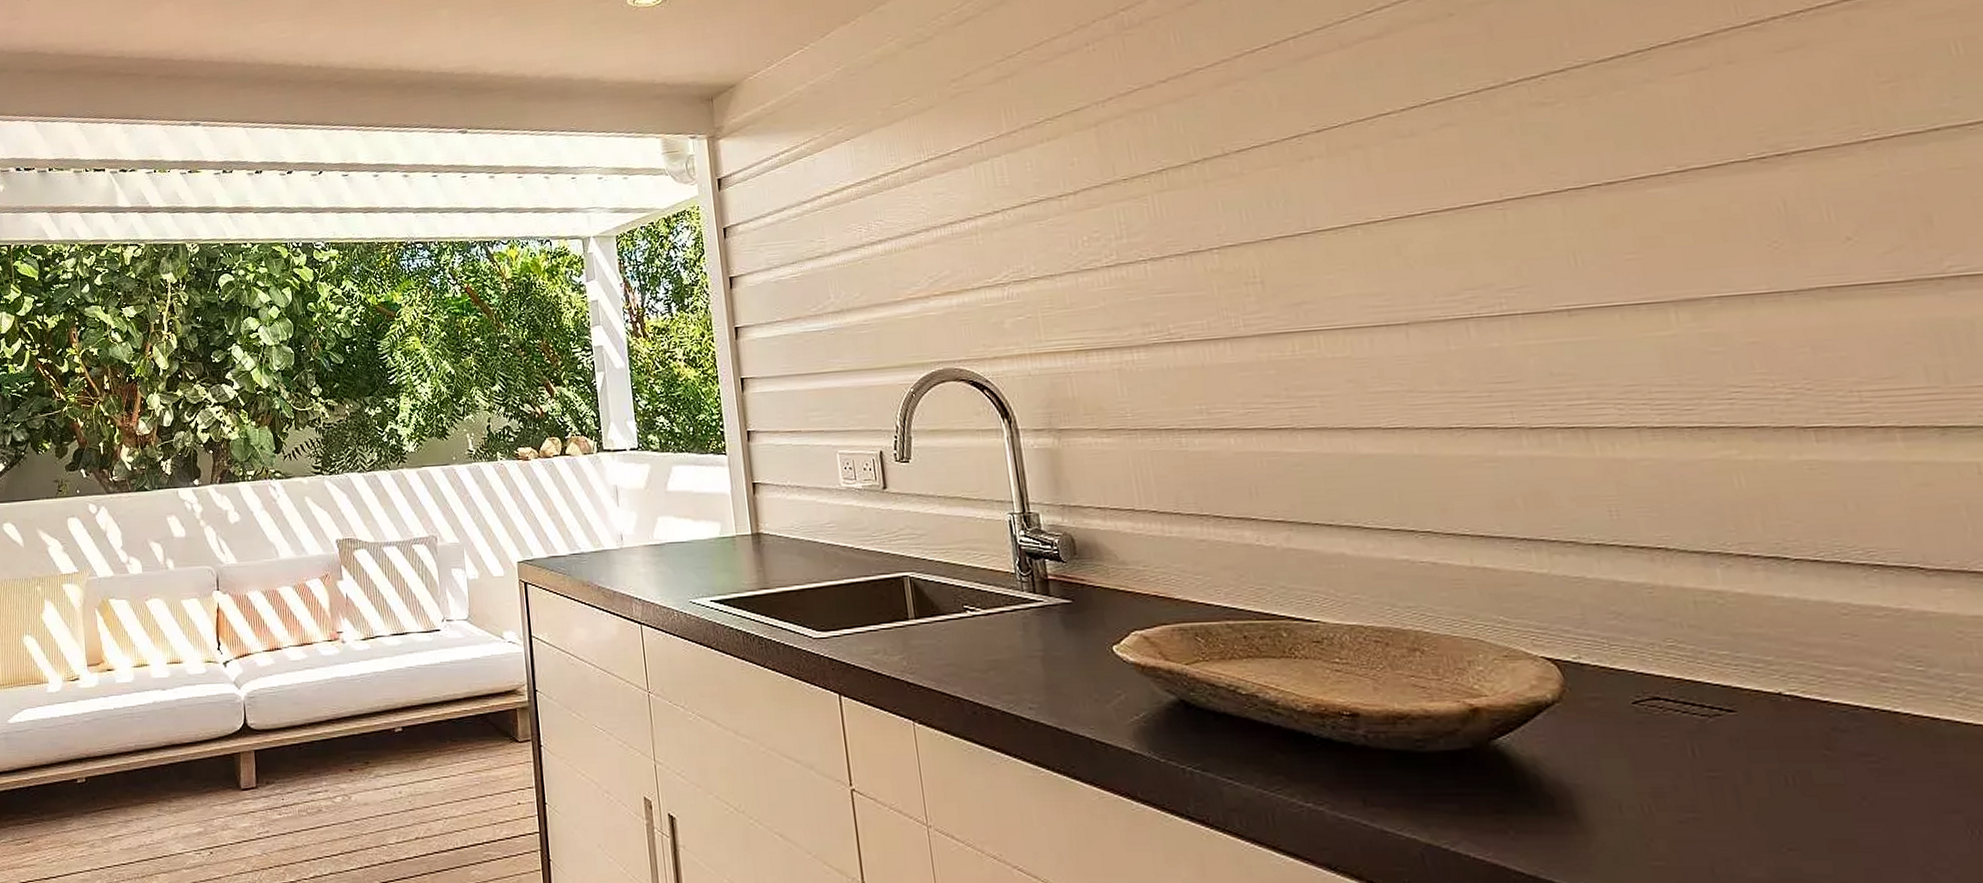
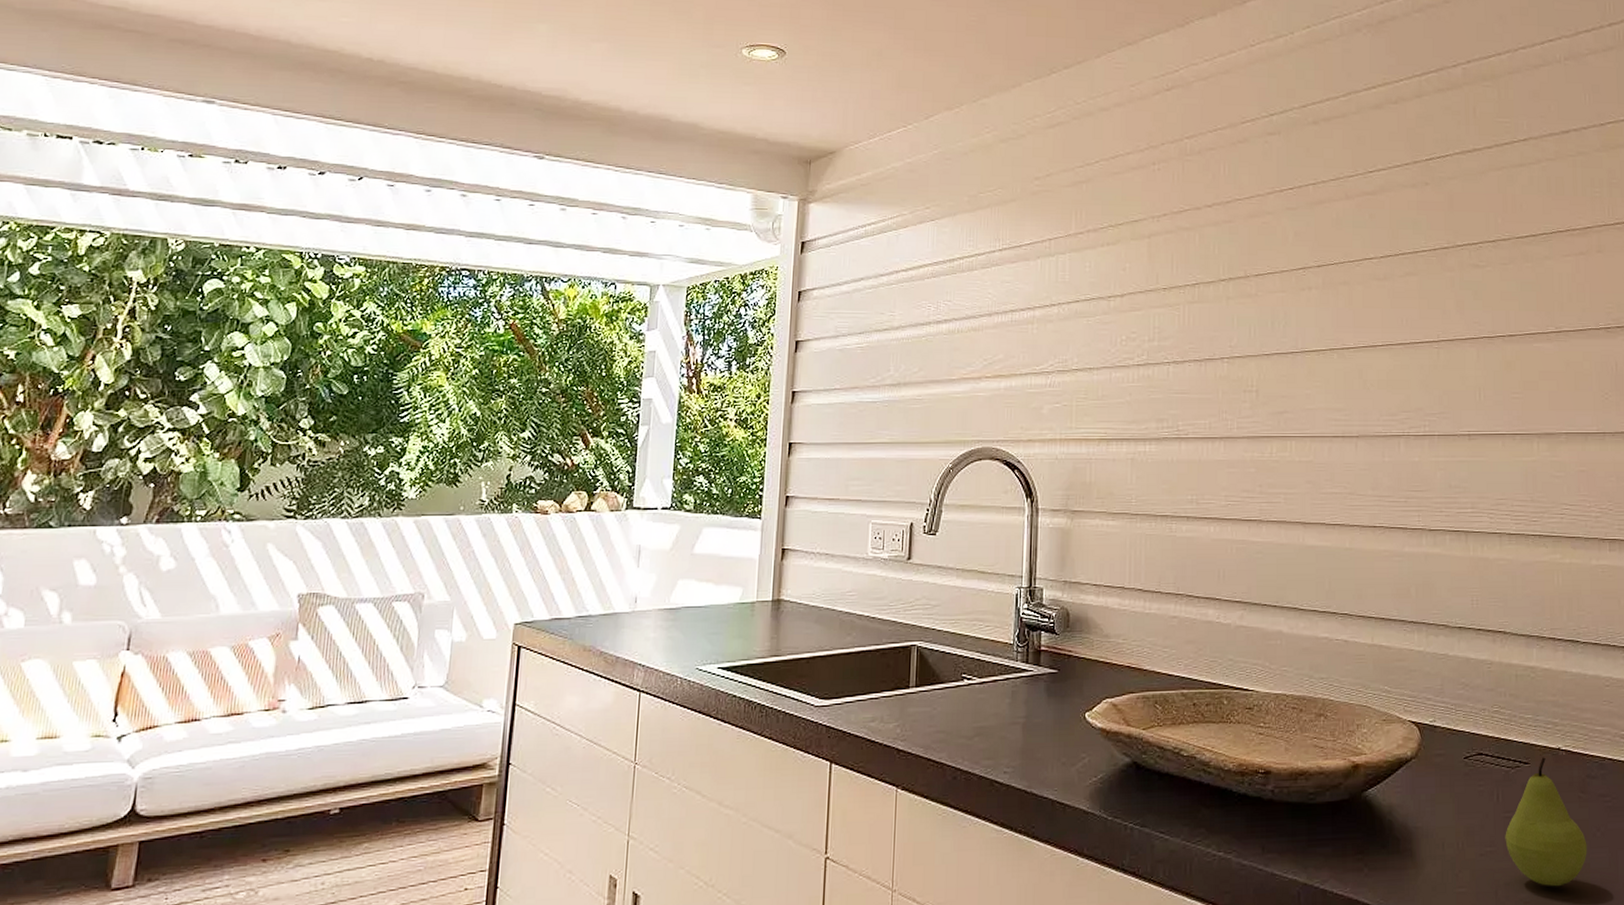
fruit: none [1713,704,1851,867] -> present [1505,757,1587,887]

